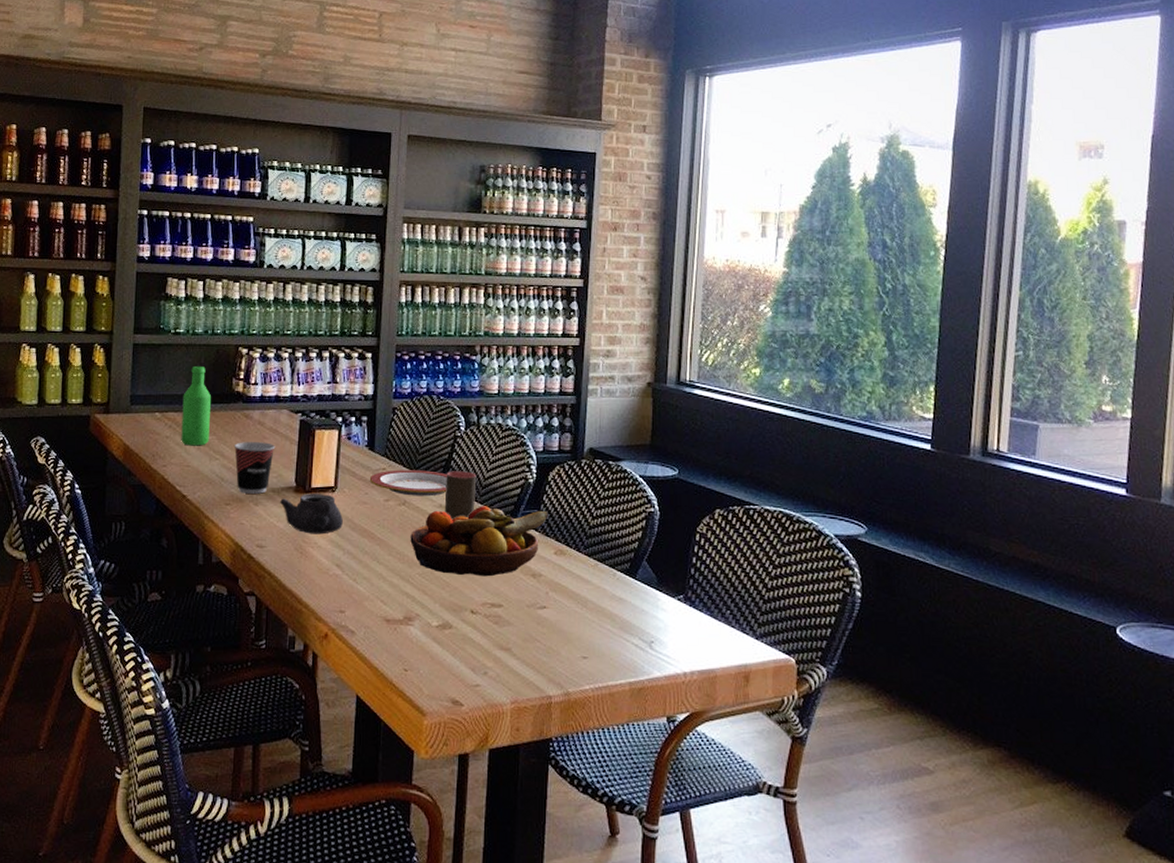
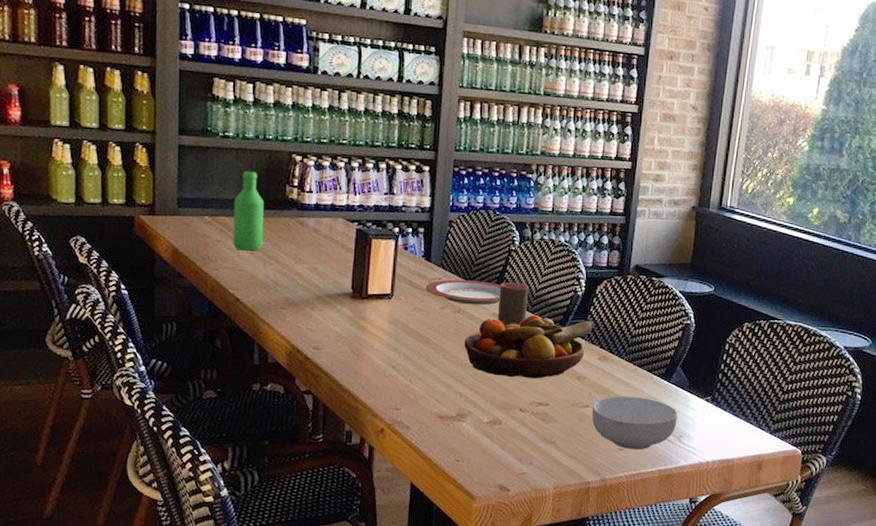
cup: present [233,442,276,494] -> none [288,248,332,299]
teapot: present [279,492,343,535] -> none [335,299,399,339]
cereal bowl: none [550,595,647,659] -> present [591,395,678,450]

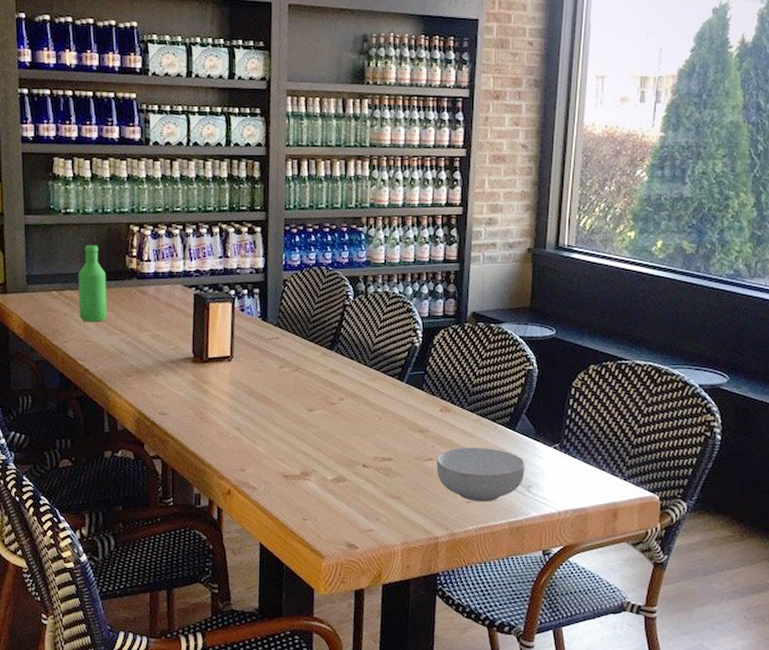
plate: present [425,279,501,306] -> none [263,338,338,363]
fruit bowl: present [464,315,595,379] -> none [304,369,434,434]
cup: present [497,282,529,327] -> none [336,337,366,383]

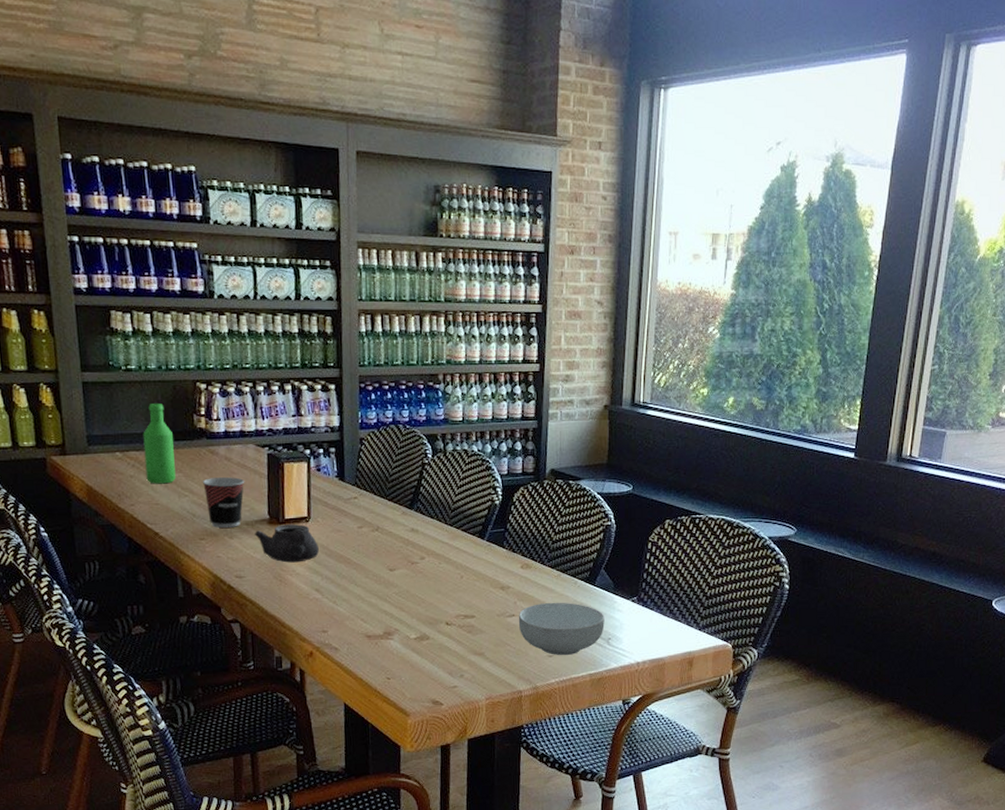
cup: none [131,316,172,365] -> present [202,477,245,528]
teapot: none [178,362,240,401] -> present [254,523,319,563]

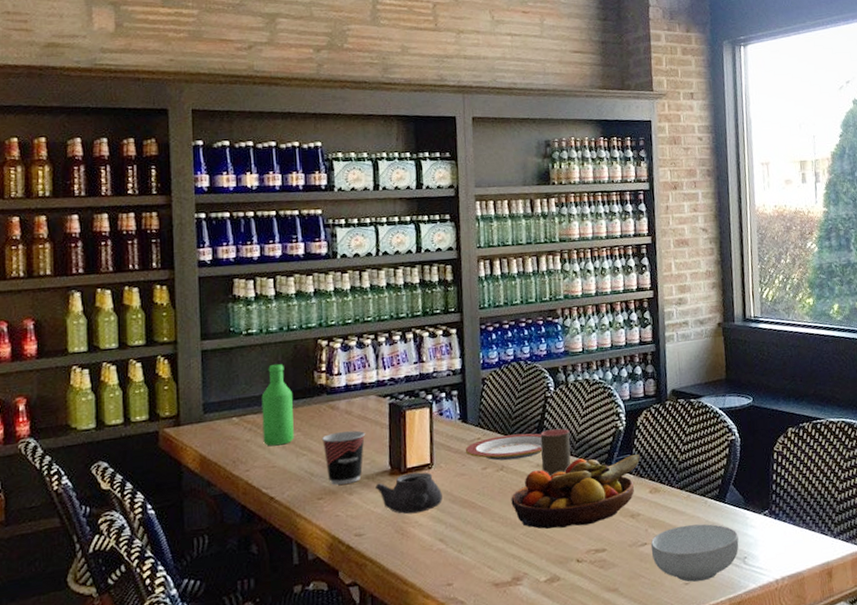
plate: none [341,497,418,522] -> present [465,433,543,461]
fruit bowl: none [385,528,514,592] -> present [511,454,641,529]
cup: none [416,496,446,542] -> present [540,428,571,477]

